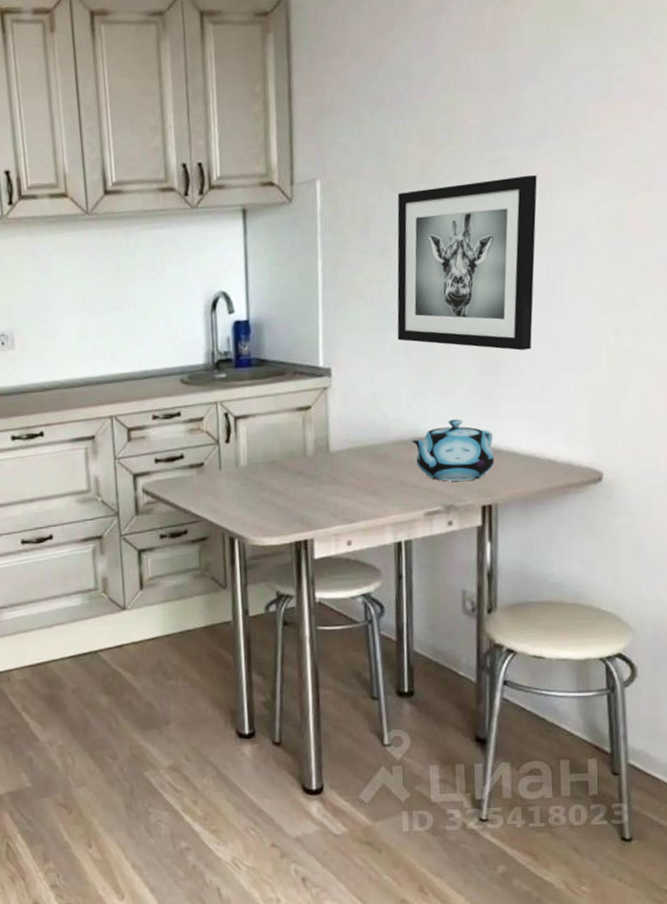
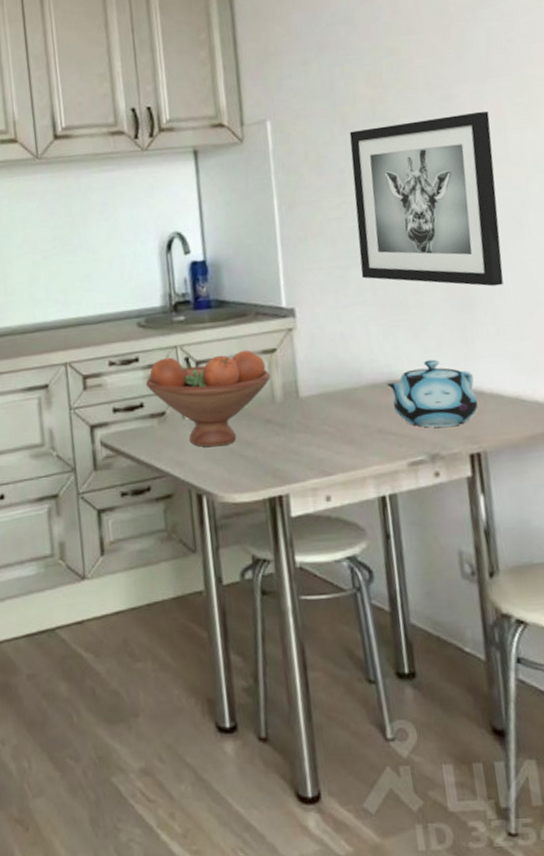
fruit bowl: none [186,407,304,496] -> present [145,350,271,447]

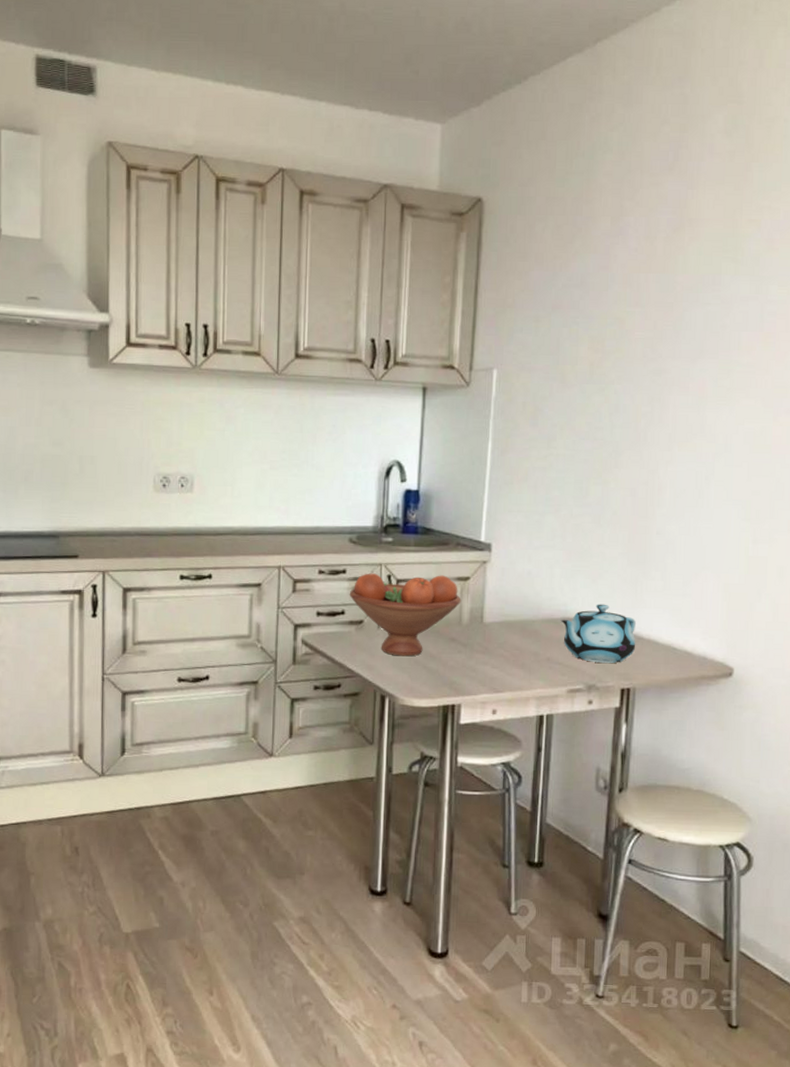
wall art: present [349,111,504,287] -> none [555,388,693,547]

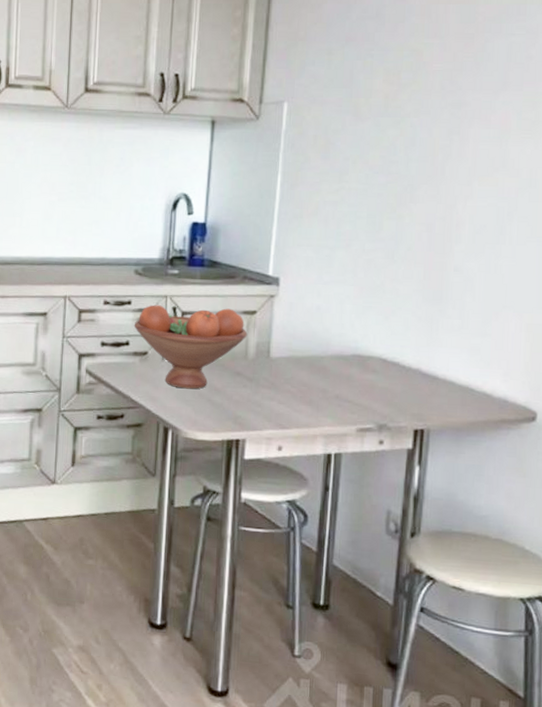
teapot: present [560,604,636,664] -> none [350,341,431,403]

